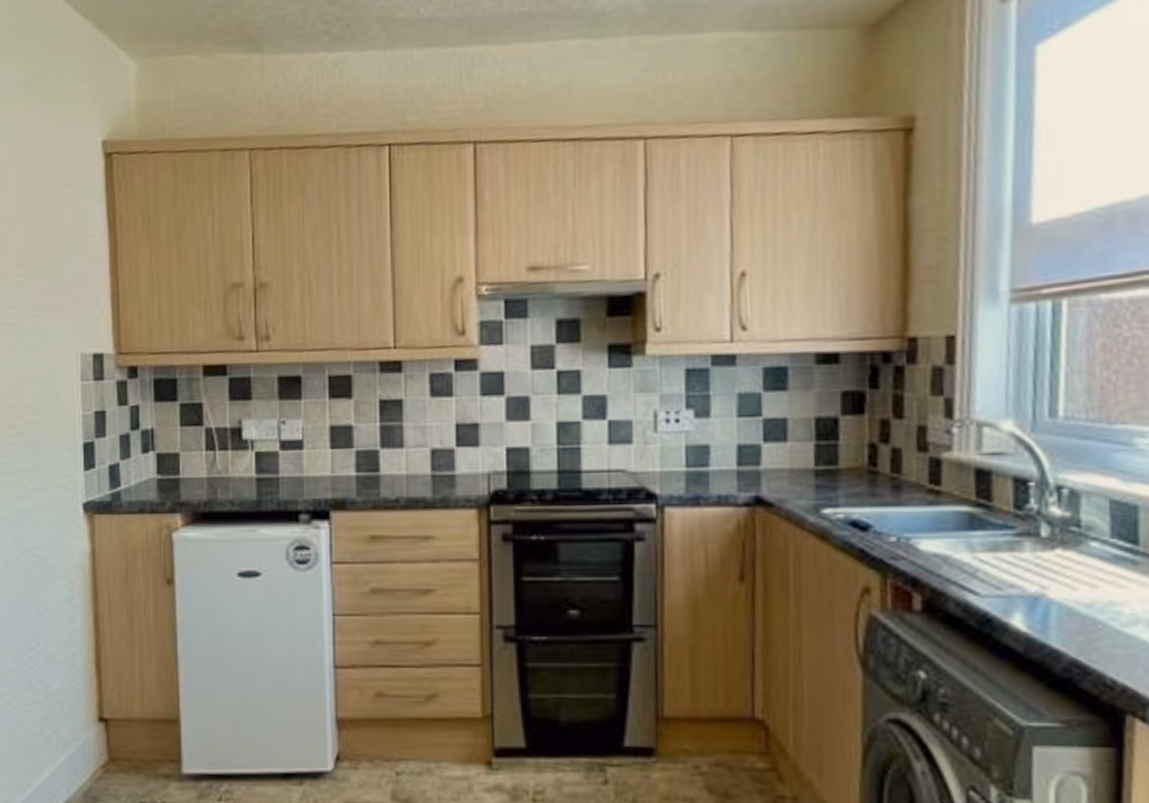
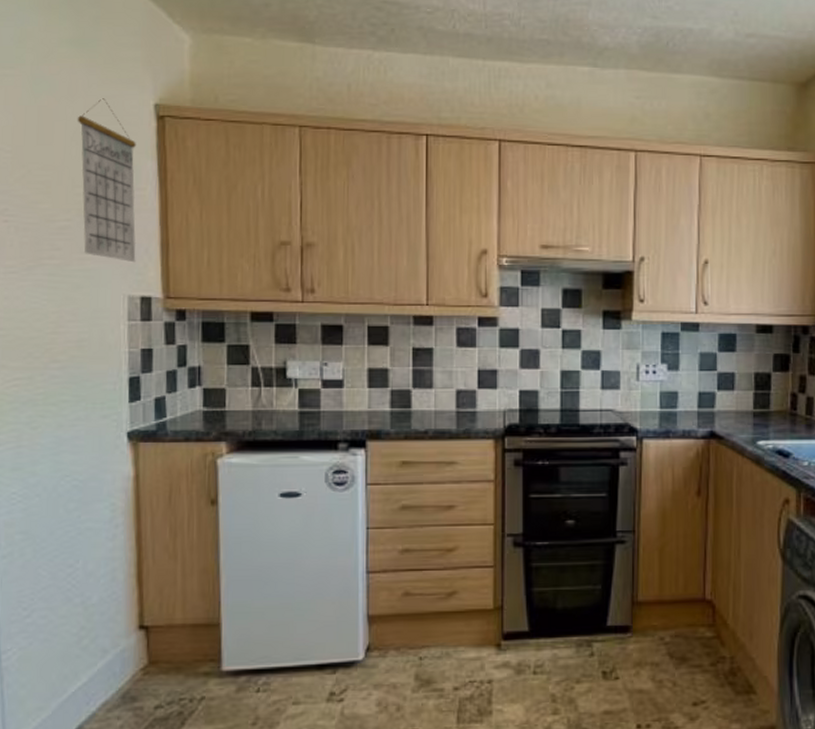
calendar: none [28,140,88,317] -> present [77,98,136,263]

